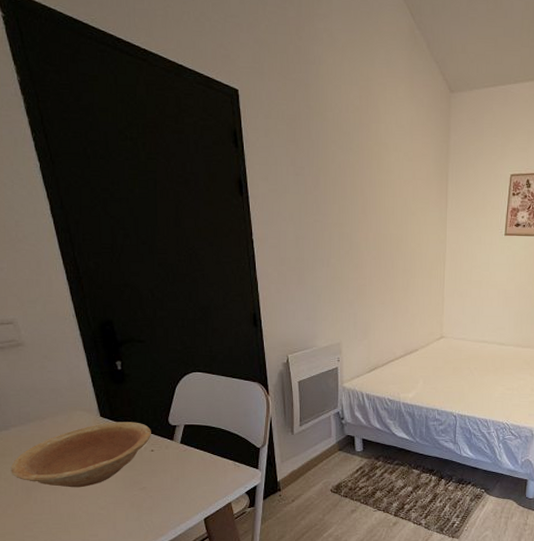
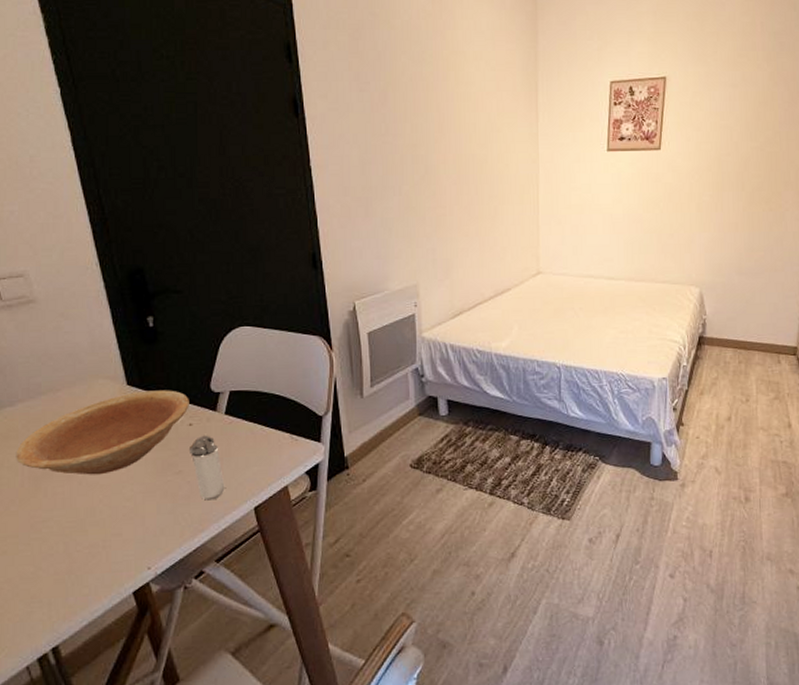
shaker: none [152,459,181,512] -> present [190,435,225,501]

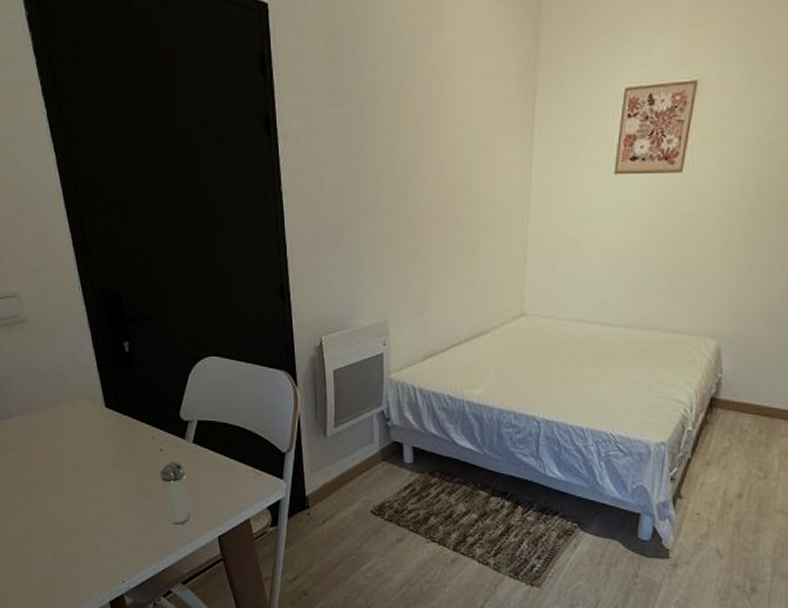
bowl: present [16,390,189,475] -> none [12,414,160,490]

